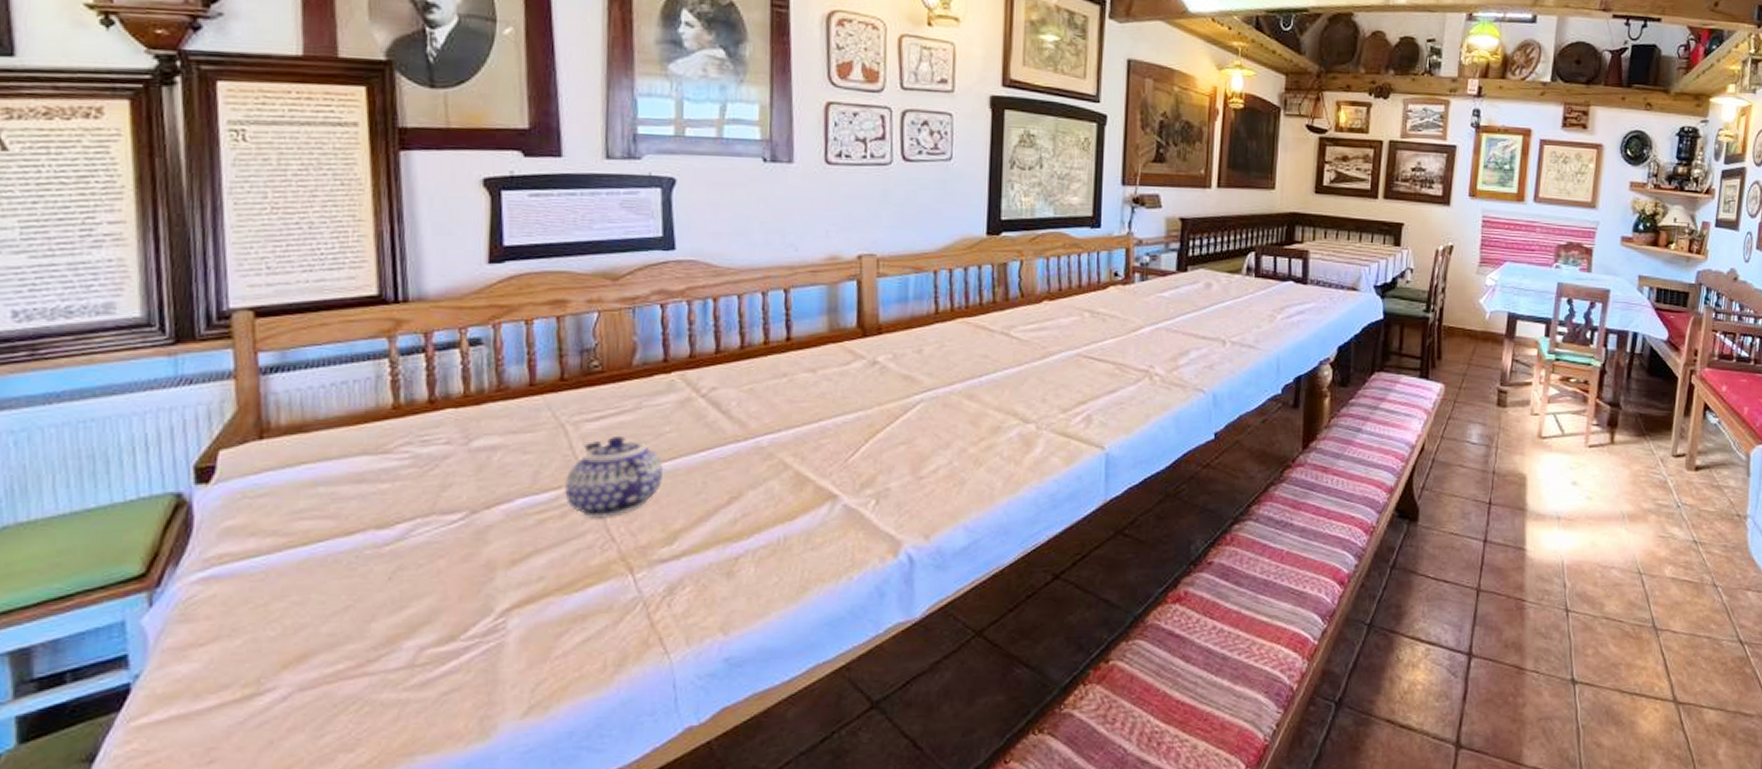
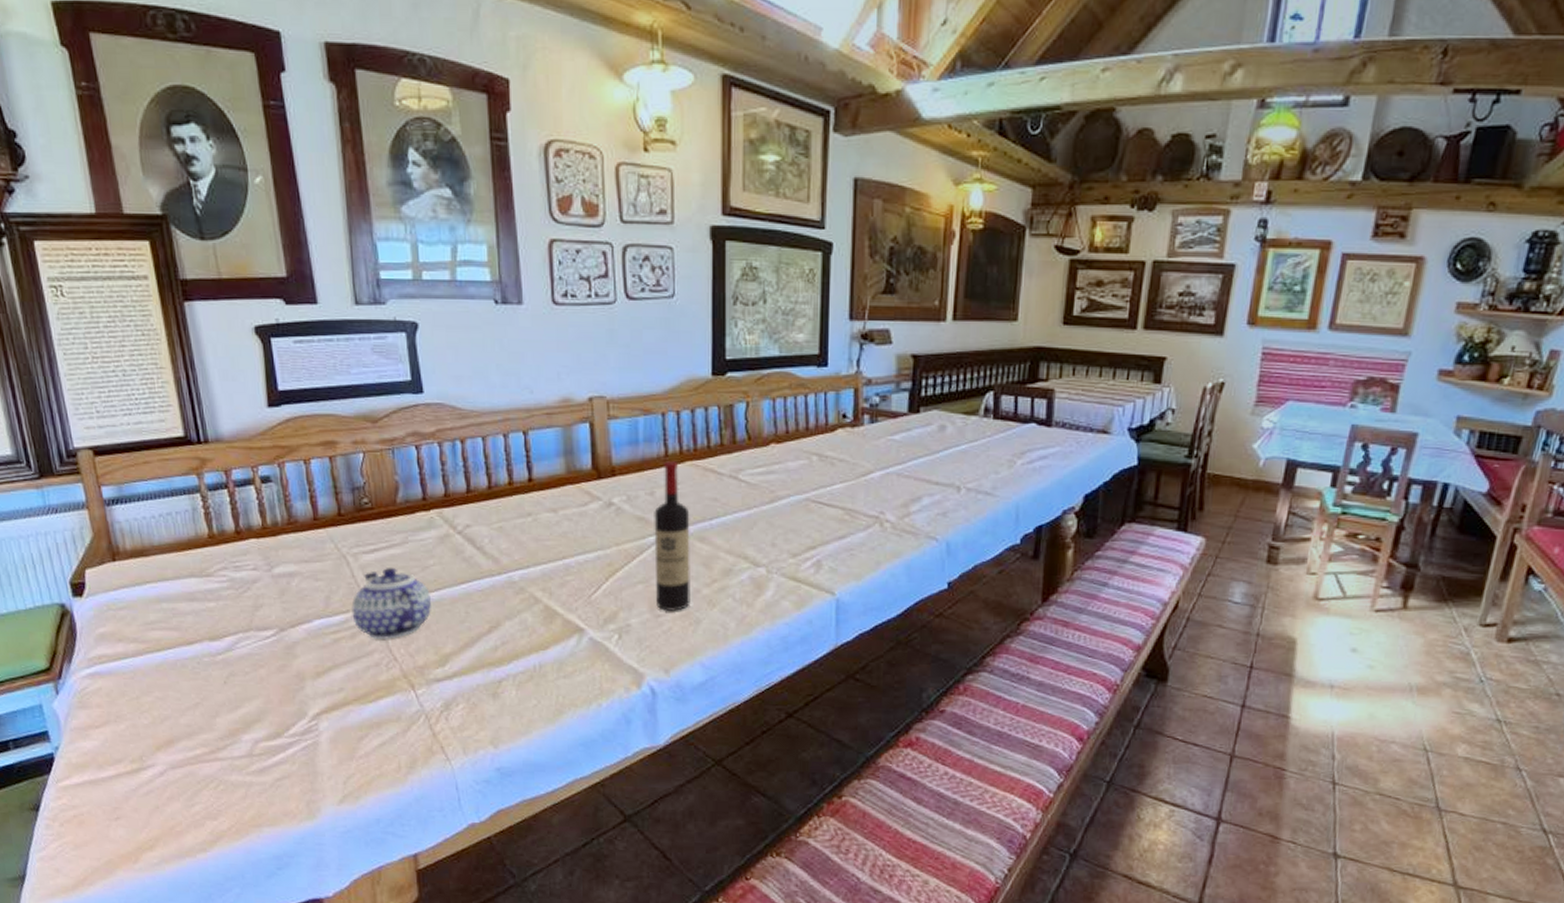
wine bottle: none [919,318,959,472] -> present [654,461,690,611]

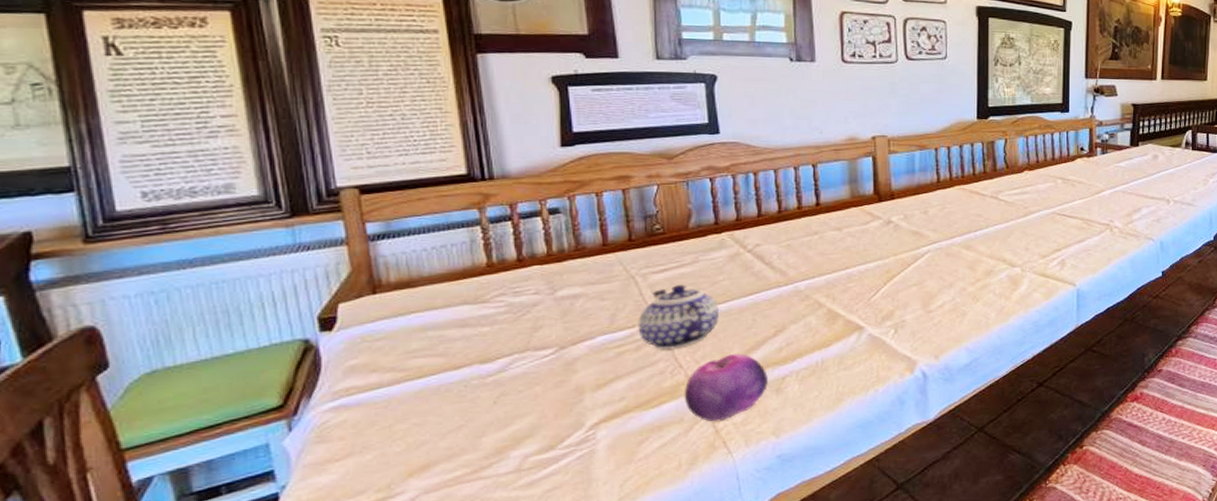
fruit: none [400,650,485,724] -> present [684,354,769,422]
wine bottle: present [654,461,690,611] -> none [927,186,958,307]

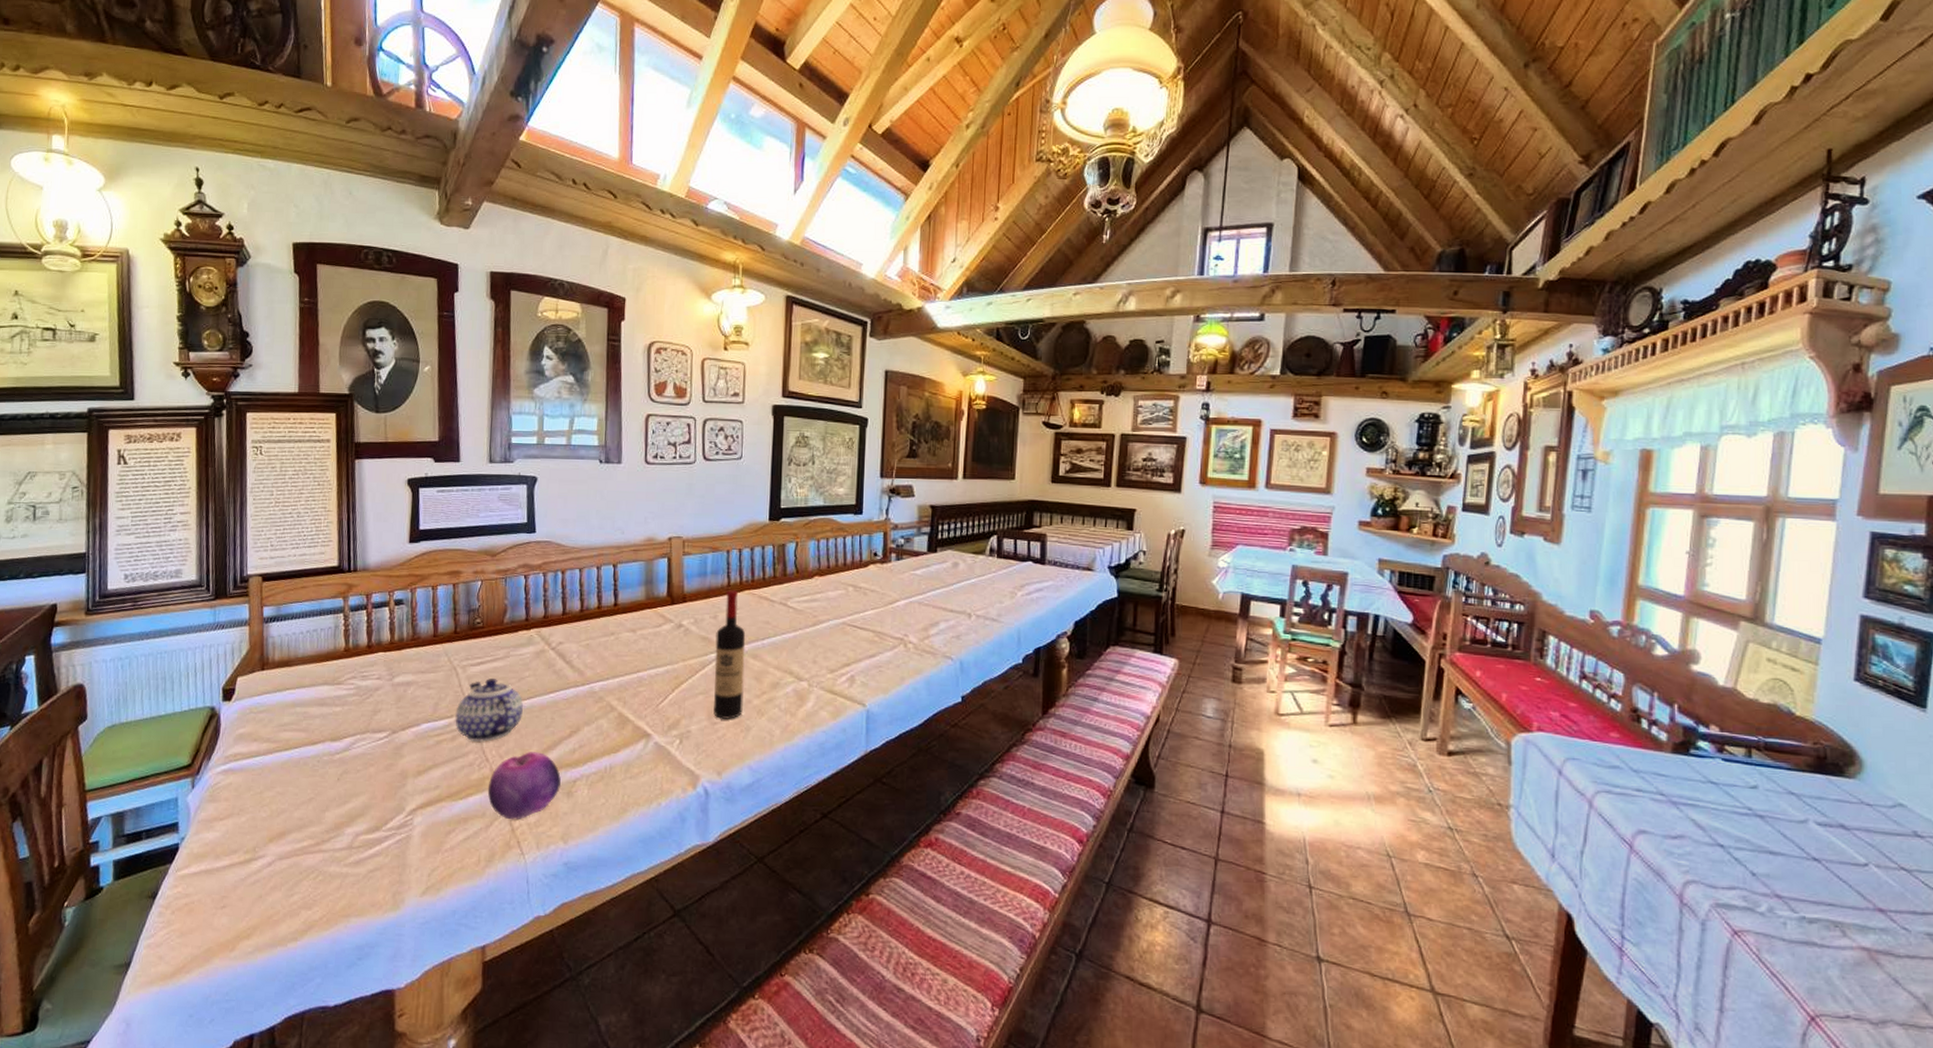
wine bottle: none [927,186,958,307] -> present [714,590,746,719]

